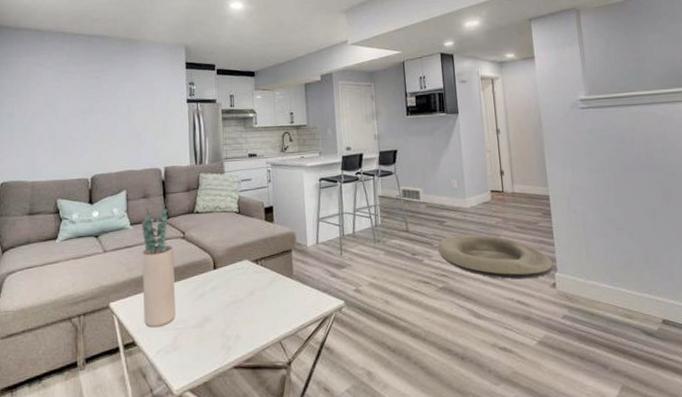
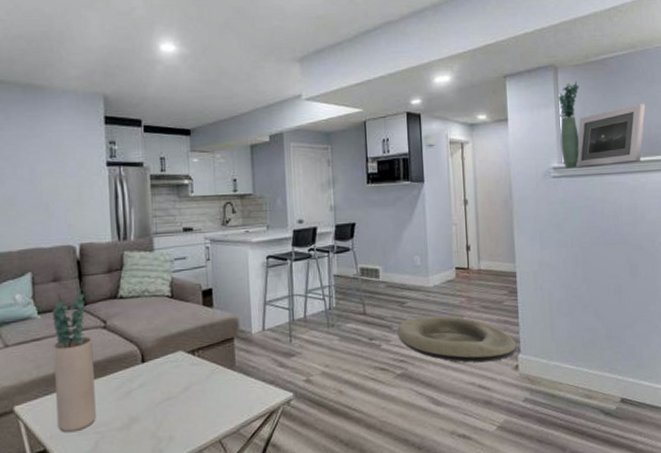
vase: none [582,21,606,100] -> present [559,81,580,169]
picture frame: none [602,39,669,100] -> present [576,103,646,168]

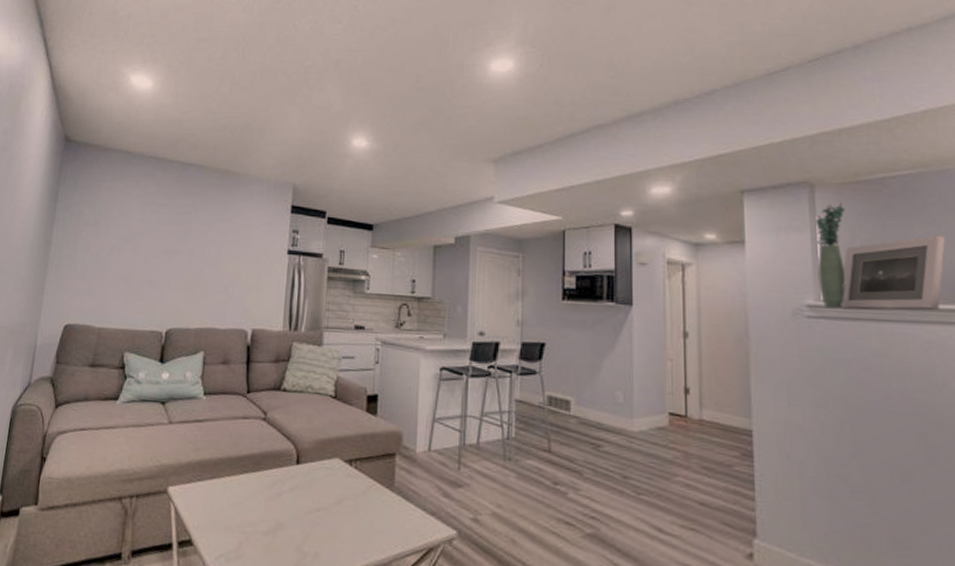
vase: present [52,282,96,433] -> none [205,368,251,527]
dog bed: present [396,316,517,363] -> none [588,466,751,542]

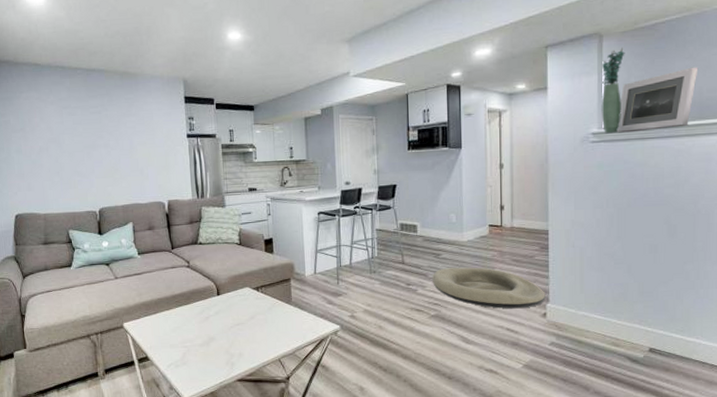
dog bed: none [588,466,751,542] -> present [432,267,546,309]

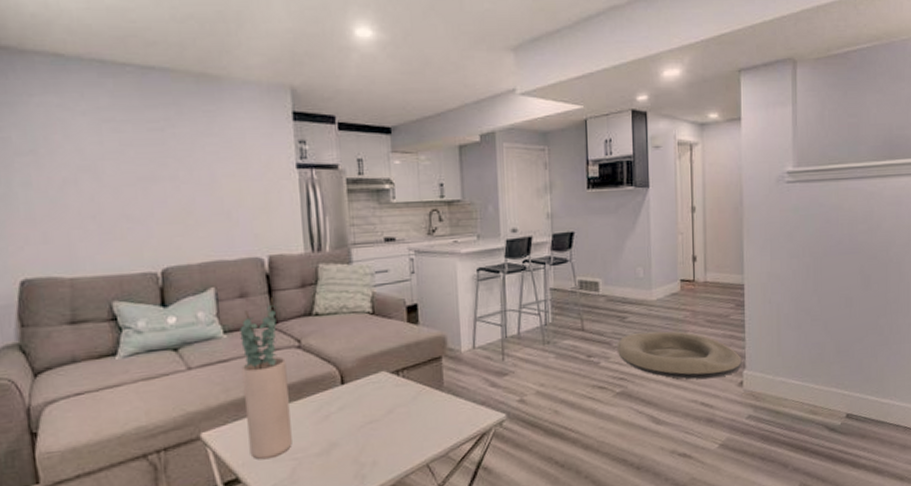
vase: none [149,230,183,345] -> present [240,297,292,460]
vase: present [601,48,625,134] -> none [796,76,819,173]
picture frame: present [616,67,699,133] -> none [811,101,888,173]

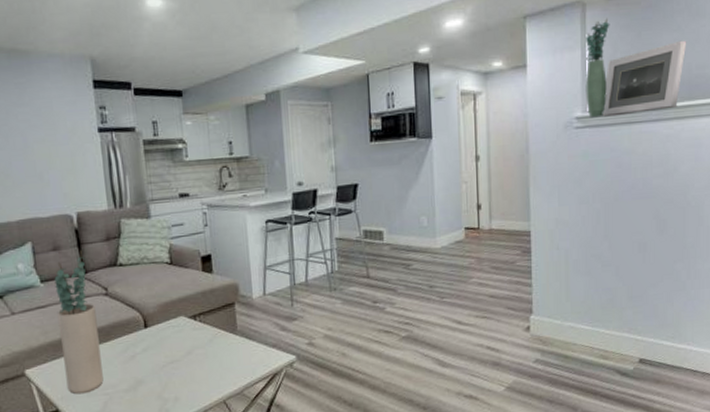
dog bed: present [616,331,742,380] -> none [401,278,529,325]
vase: none [796,76,819,173] -> present [585,18,610,118]
picture frame: none [811,101,888,173] -> present [602,40,687,117]

